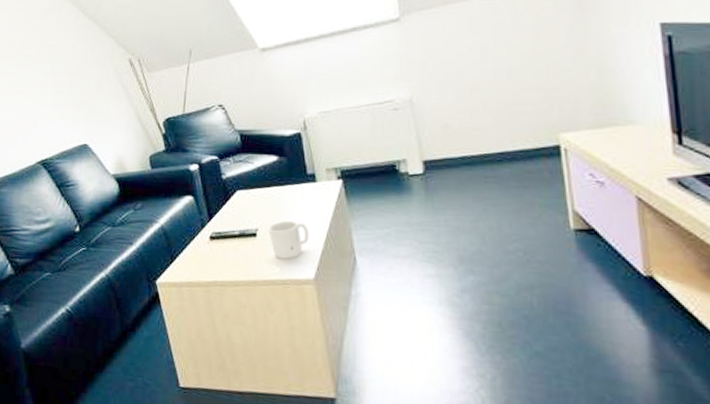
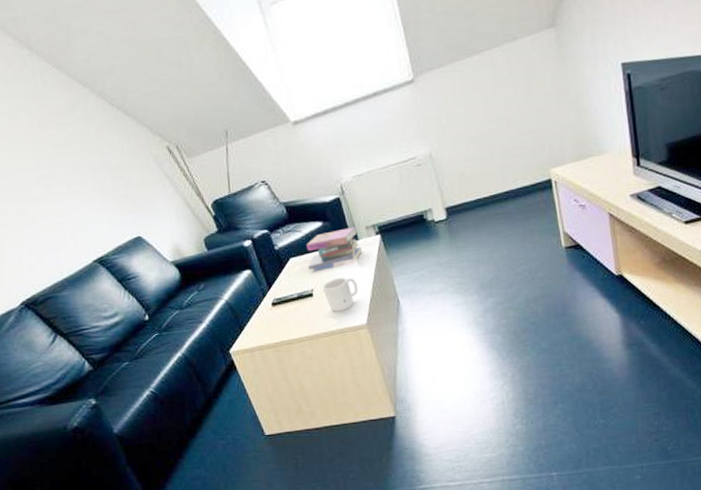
books: none [255,167,320,210] -> present [306,227,363,271]

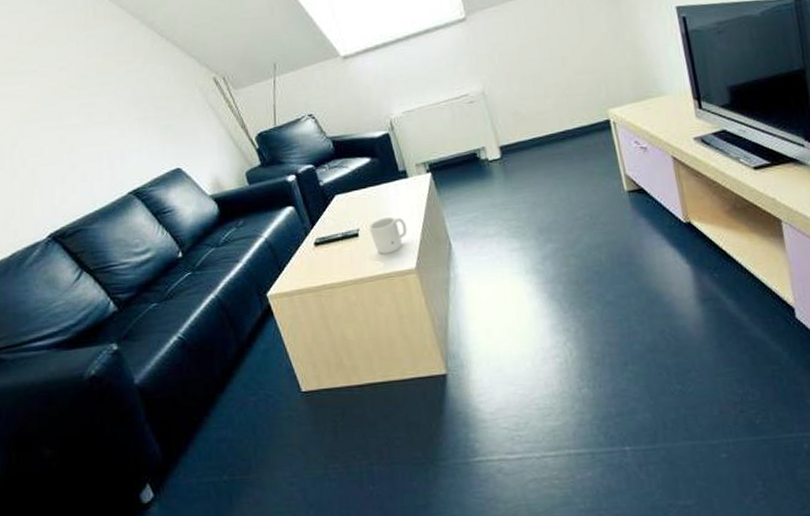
books: present [306,227,363,271] -> none [353,164,412,210]

